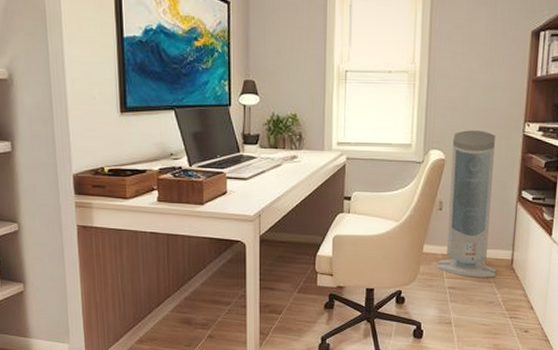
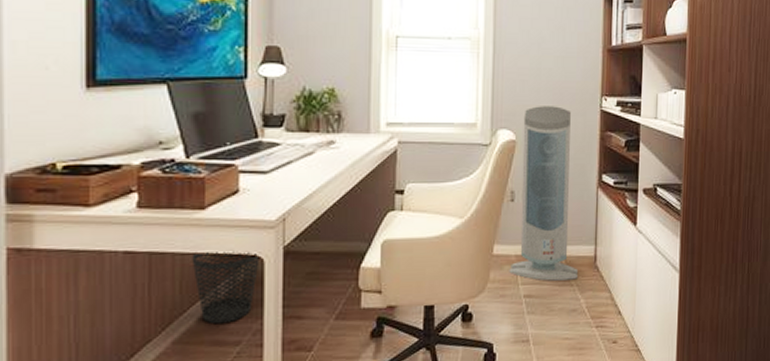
wastebasket: none [195,235,243,289] -> present [192,251,260,325]

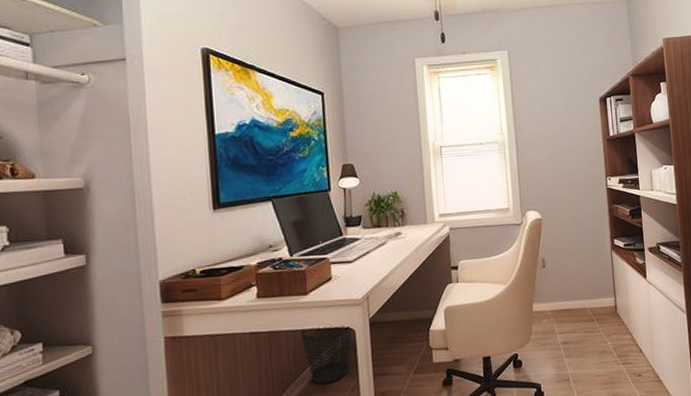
air purifier: present [509,106,579,281] -> none [546,188,604,330]

